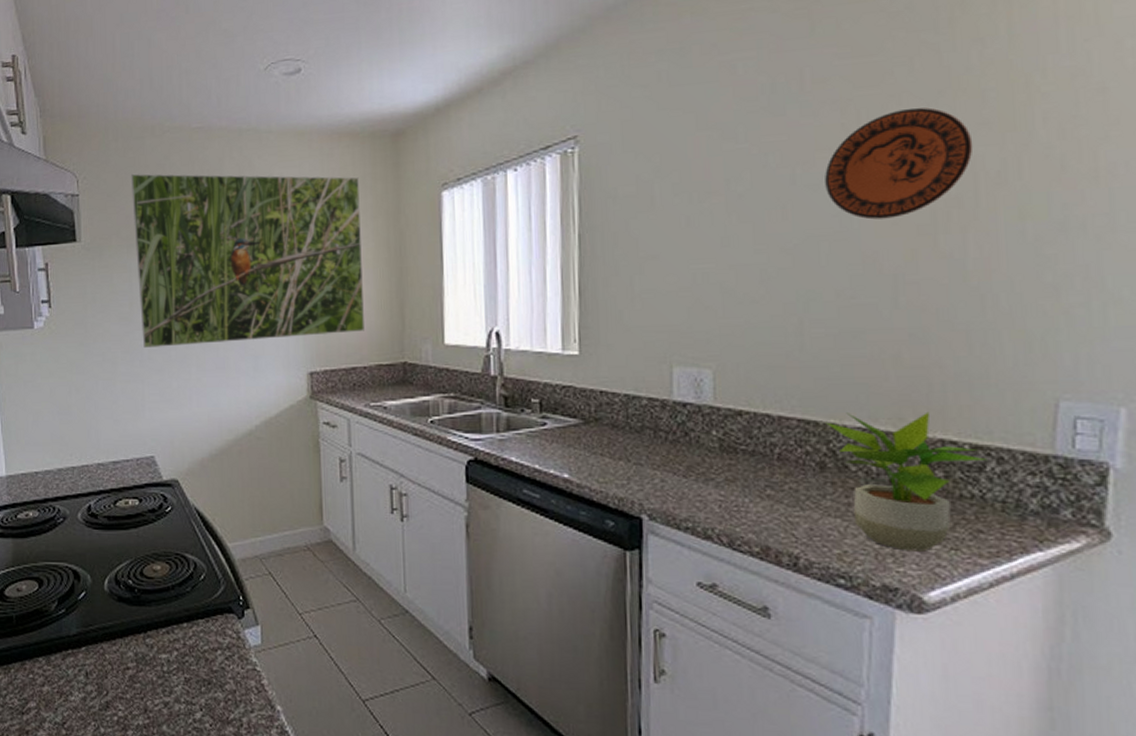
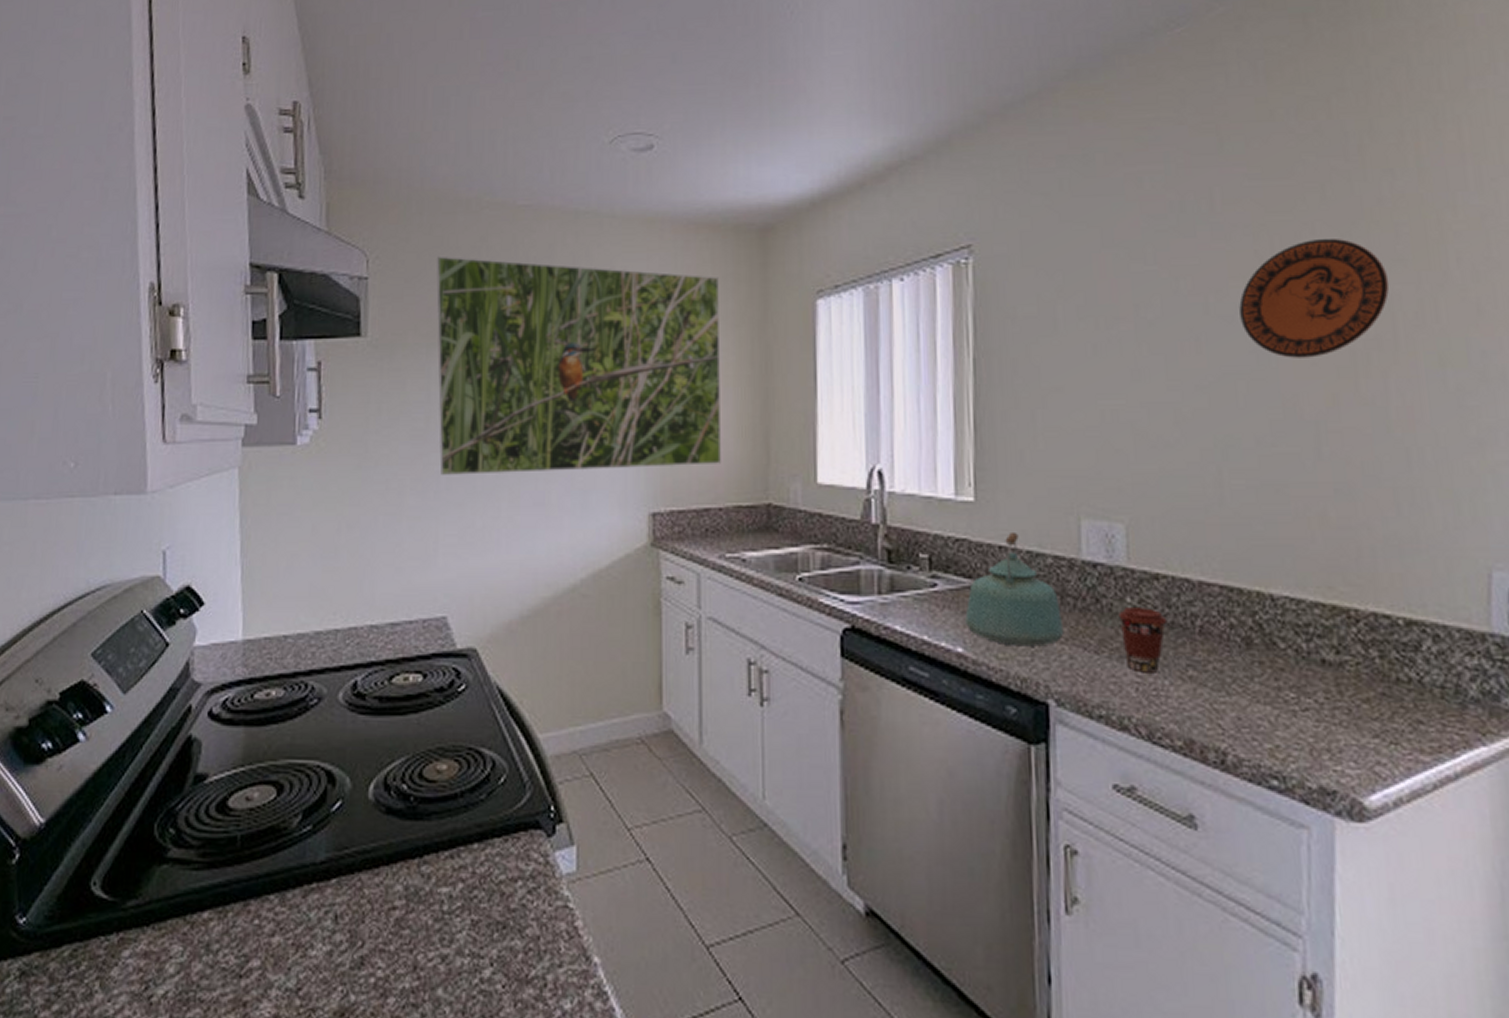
kettle: none [570,378,657,472] -> present [965,531,1064,647]
coffee cup: none [705,439,749,493] -> present [1118,608,1168,673]
potted plant: present [826,411,988,552] -> none [1251,579,1423,746]

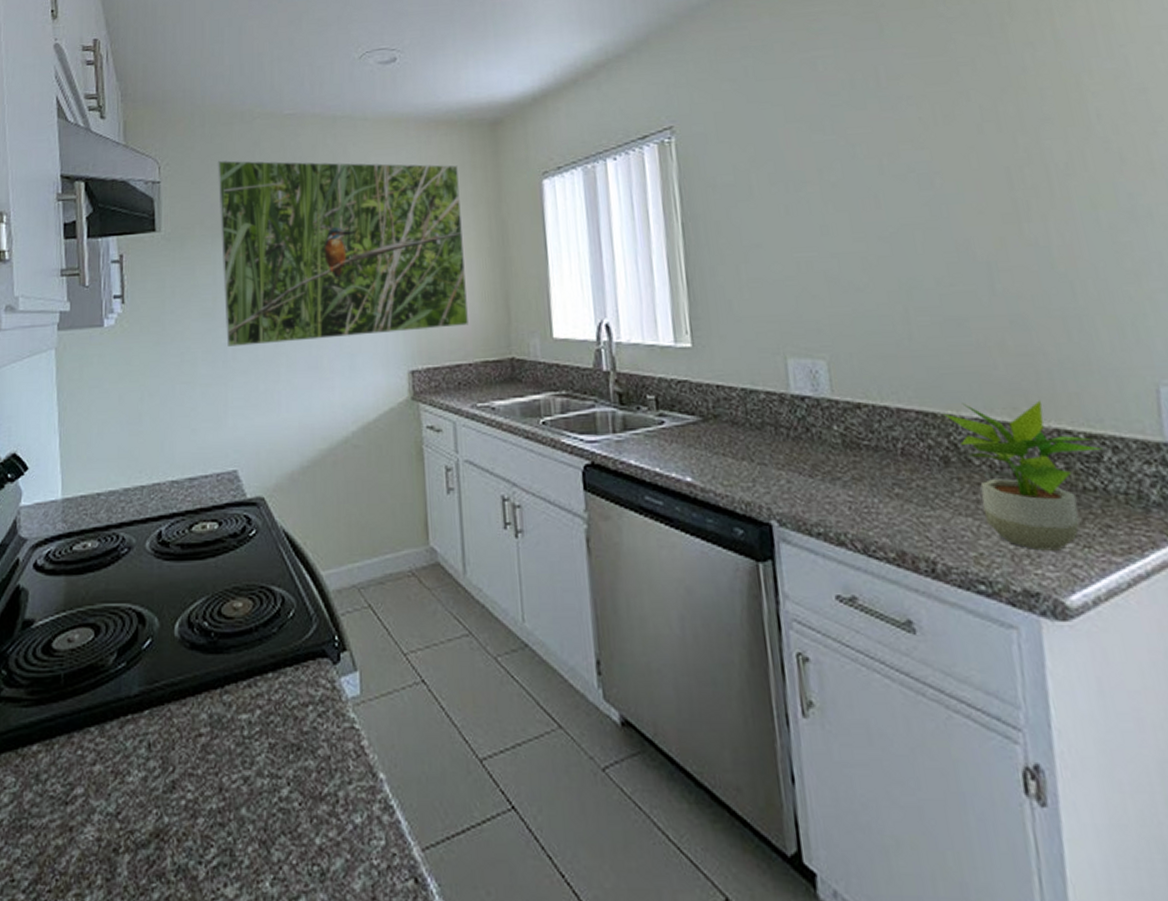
kettle: present [965,531,1064,647] -> none [691,372,781,474]
coffee cup: present [1118,608,1168,673] -> none [827,434,872,493]
decorative plate: present [1239,239,1390,358] -> none [909,104,1041,209]
potted plant: none [1251,579,1423,746] -> present [944,400,1104,551]

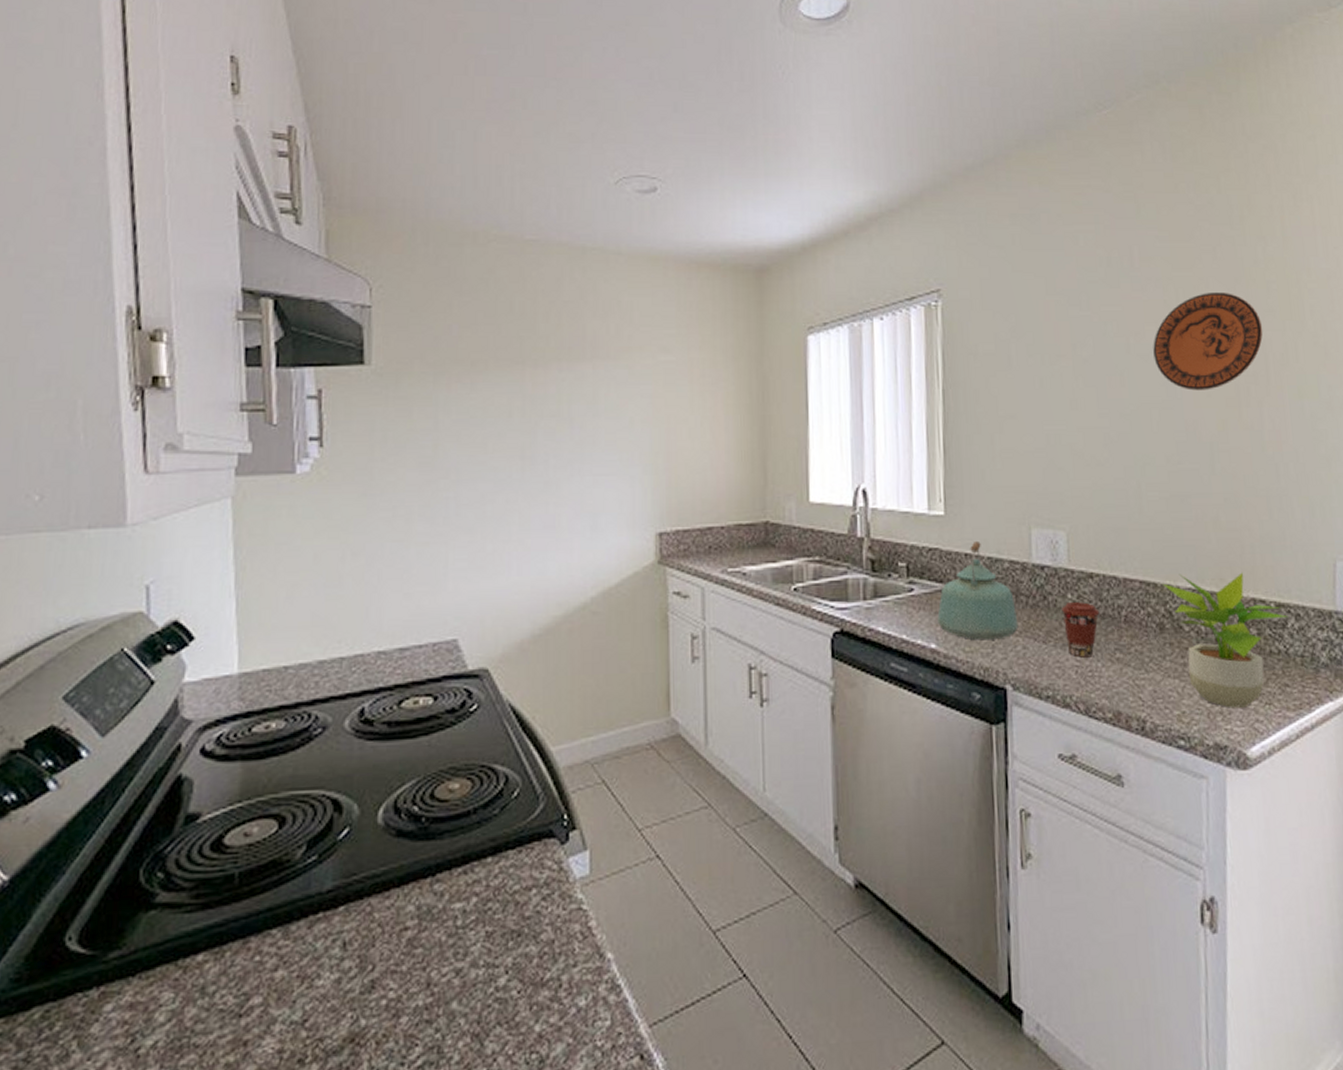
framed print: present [218,160,468,347] -> none [443,286,722,501]
kettle: none [691,372,781,474] -> present [937,540,1019,641]
coffee cup: none [827,434,872,493] -> present [1061,602,1100,658]
decorative plate: none [909,104,1041,209] -> present [1153,293,1263,391]

